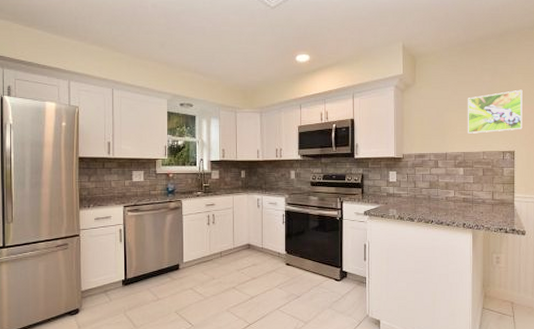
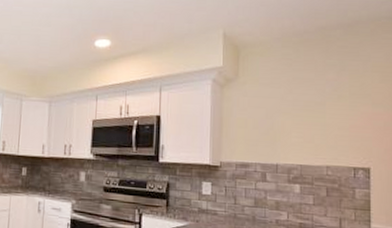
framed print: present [468,89,523,133] -> none [306,91,381,143]

